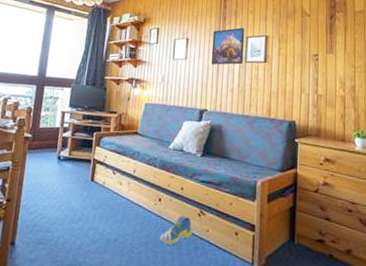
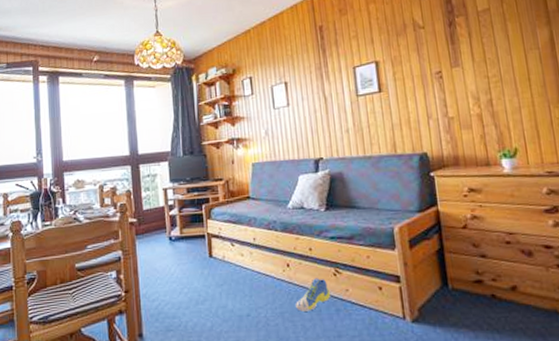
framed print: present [211,27,245,65] -> none [313,57,354,106]

